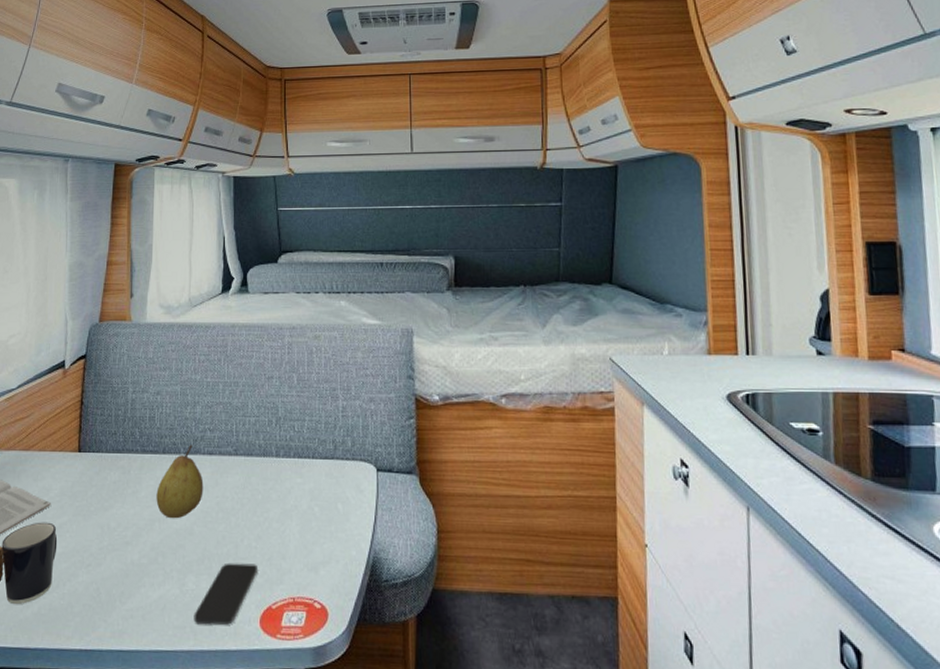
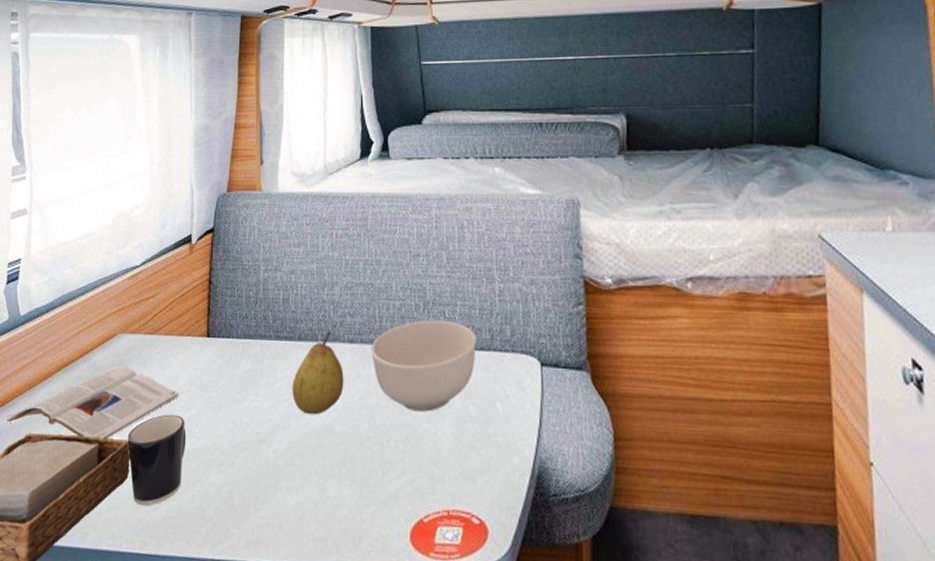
smartphone: present [193,562,257,625] -> none [336,467,406,539]
bowl: none [228,433,321,513] -> present [371,319,476,412]

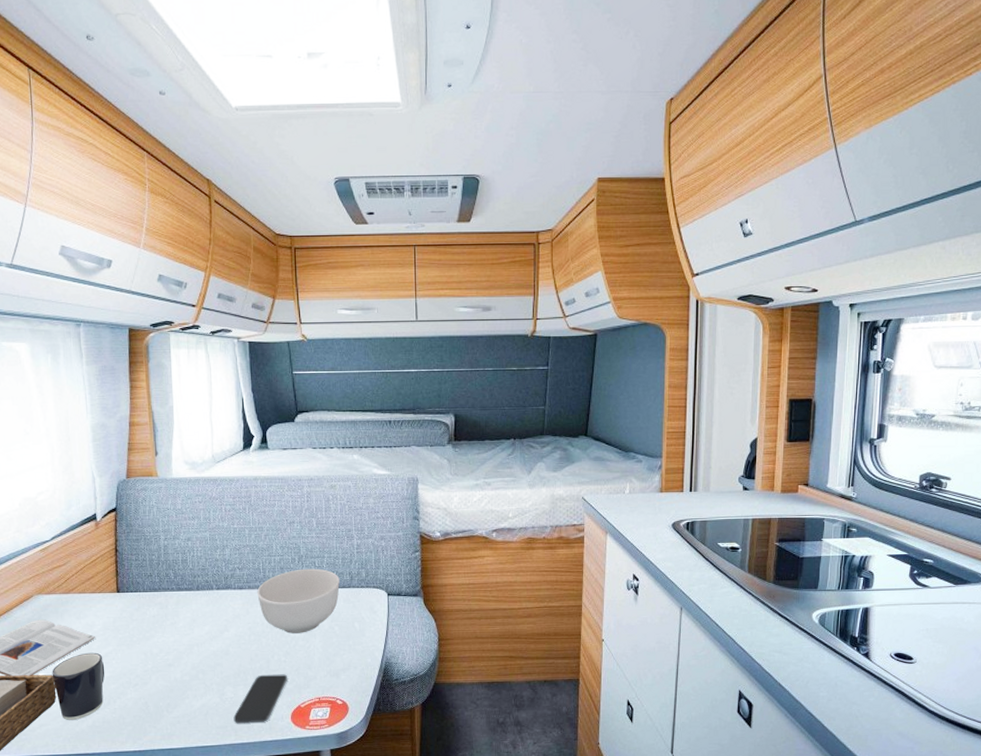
fruit: present [292,331,344,415] -> none [193,582,236,643]
smartphone: none [336,467,406,539] -> present [233,674,287,724]

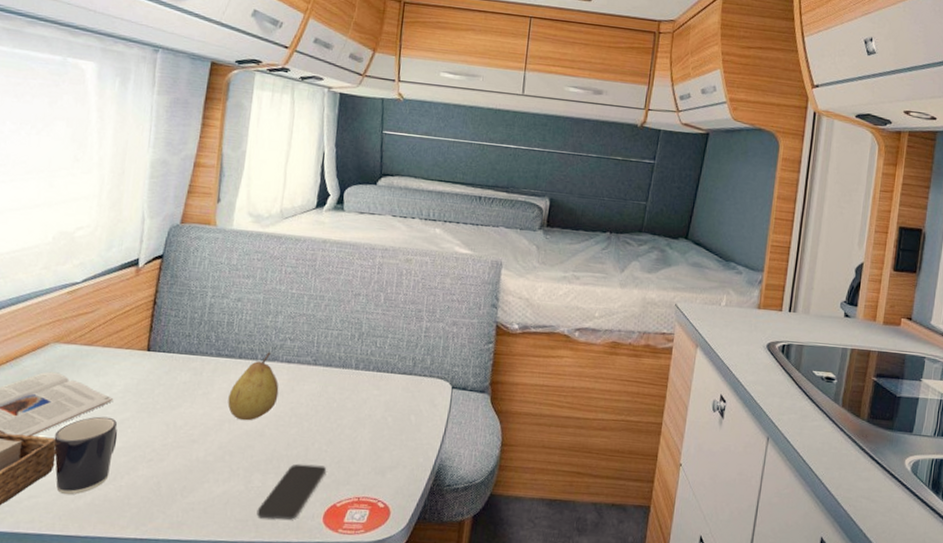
fruit: none [193,582,236,643] -> present [227,352,279,421]
bowl: present [257,568,340,634] -> none [306,347,401,421]

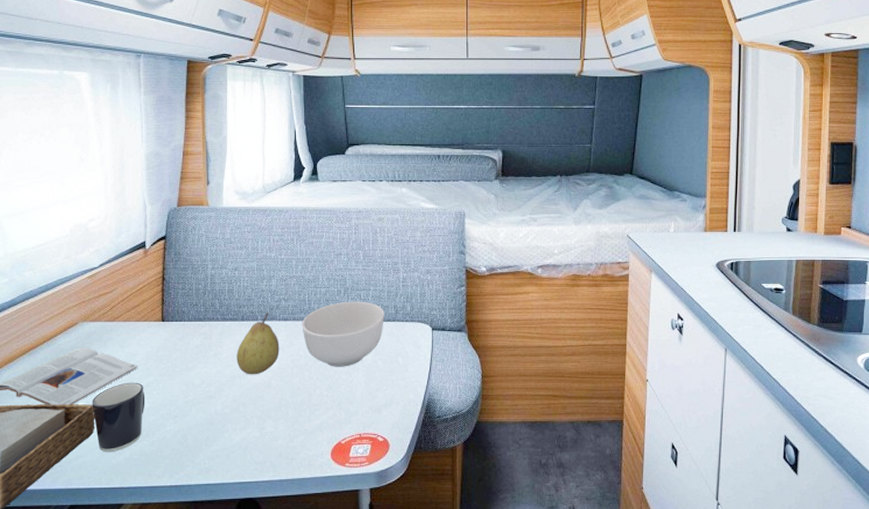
smartphone: present [256,463,326,520] -> none [273,409,328,460]
bowl: none [306,347,401,421] -> present [302,301,384,367]

